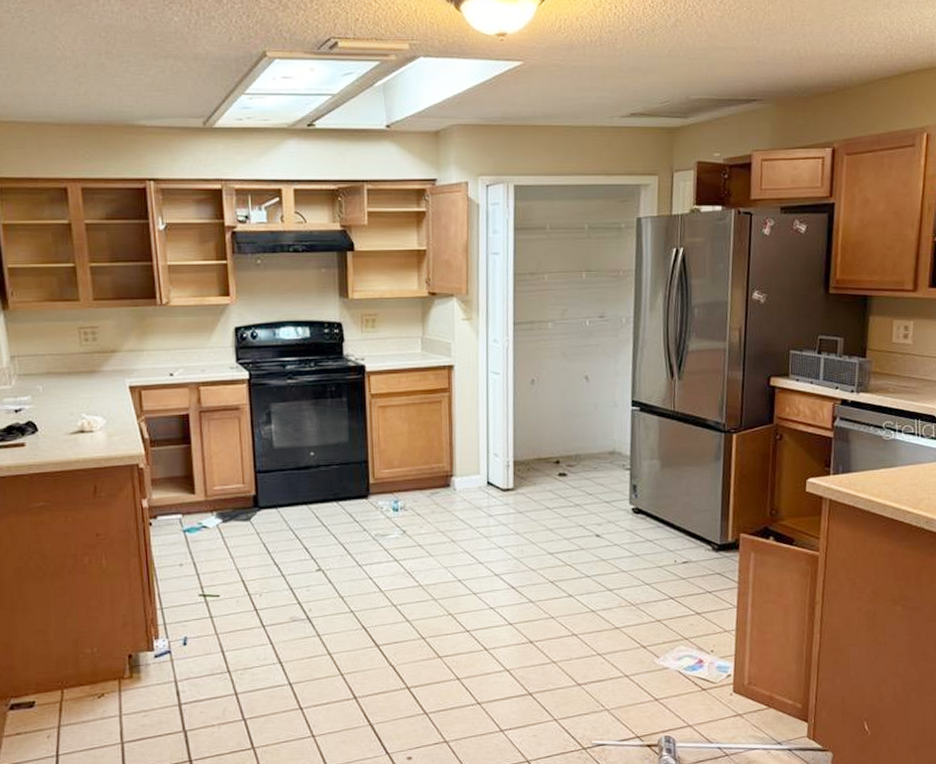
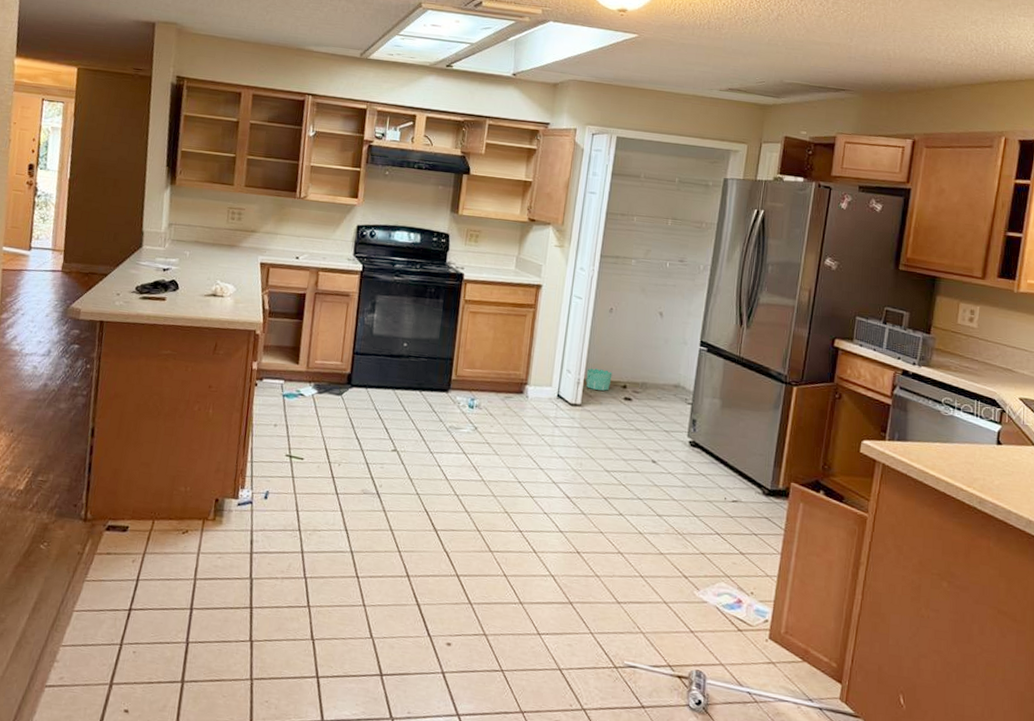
basket: none [515,447,543,470] -> present [586,368,612,391]

